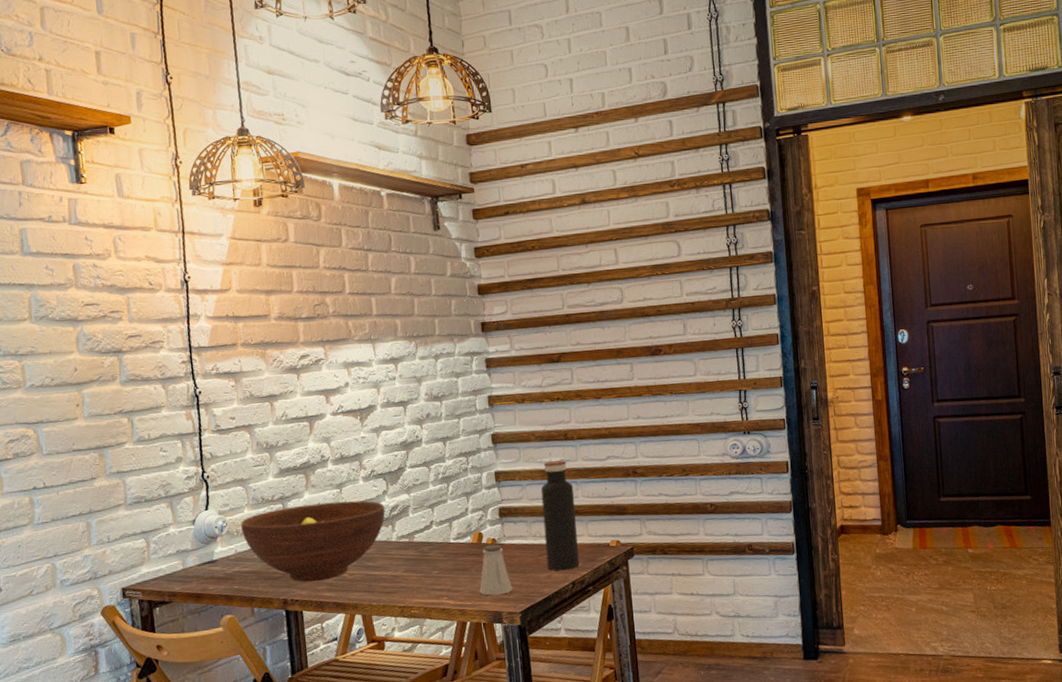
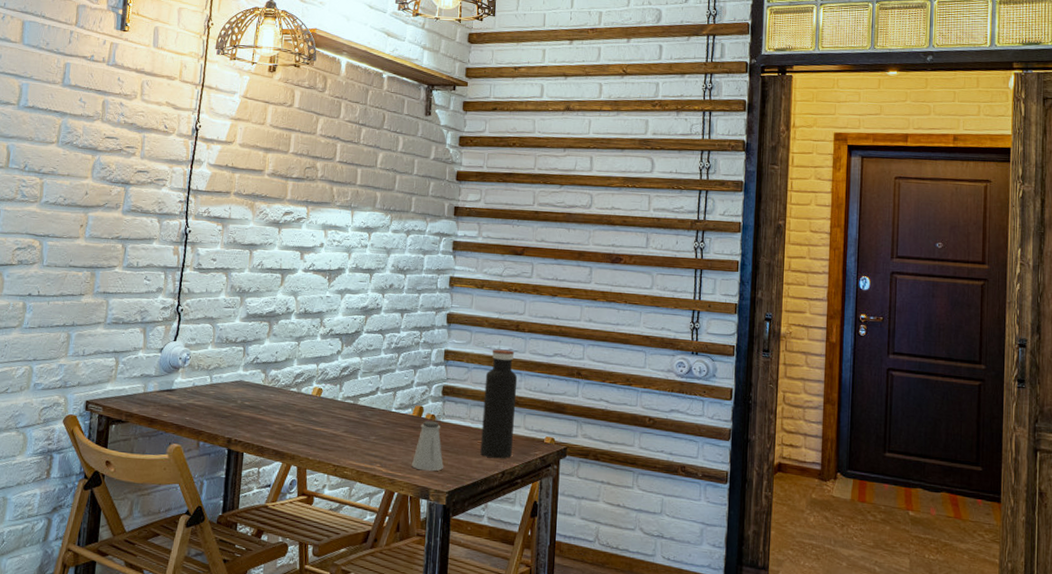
fruit bowl: present [241,500,386,582] -> none [202,351,337,427]

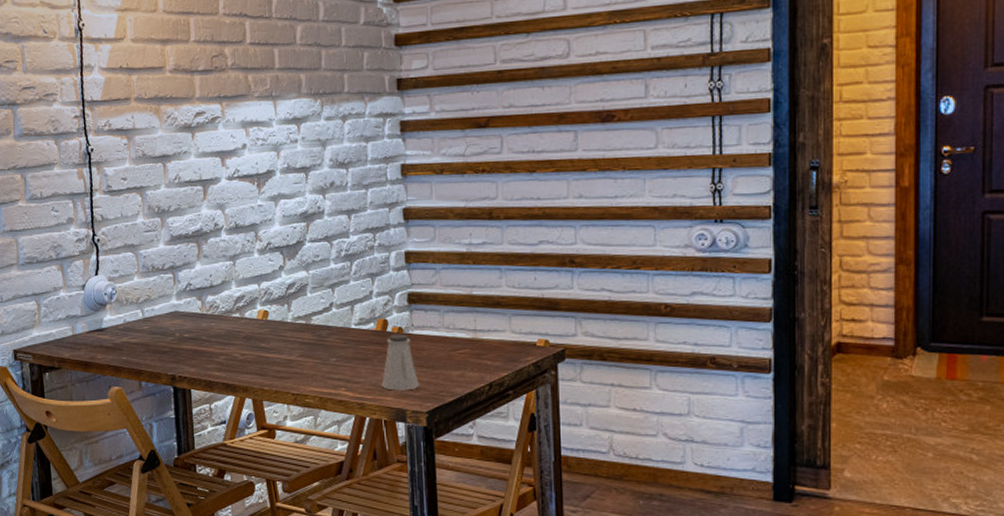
water bottle: present [480,349,518,459] -> none [457,243,499,370]

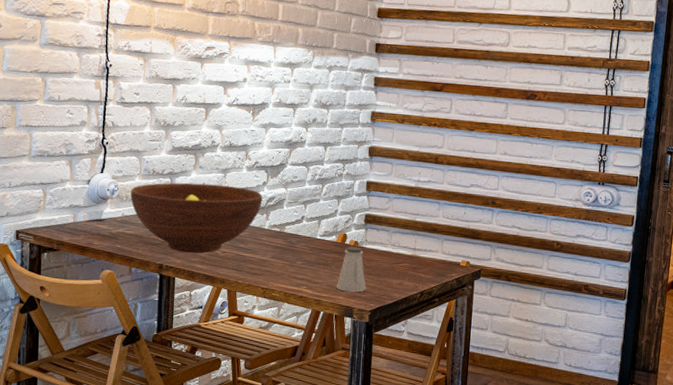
fruit bowl: none [130,274,281,359] -> present [130,182,263,253]

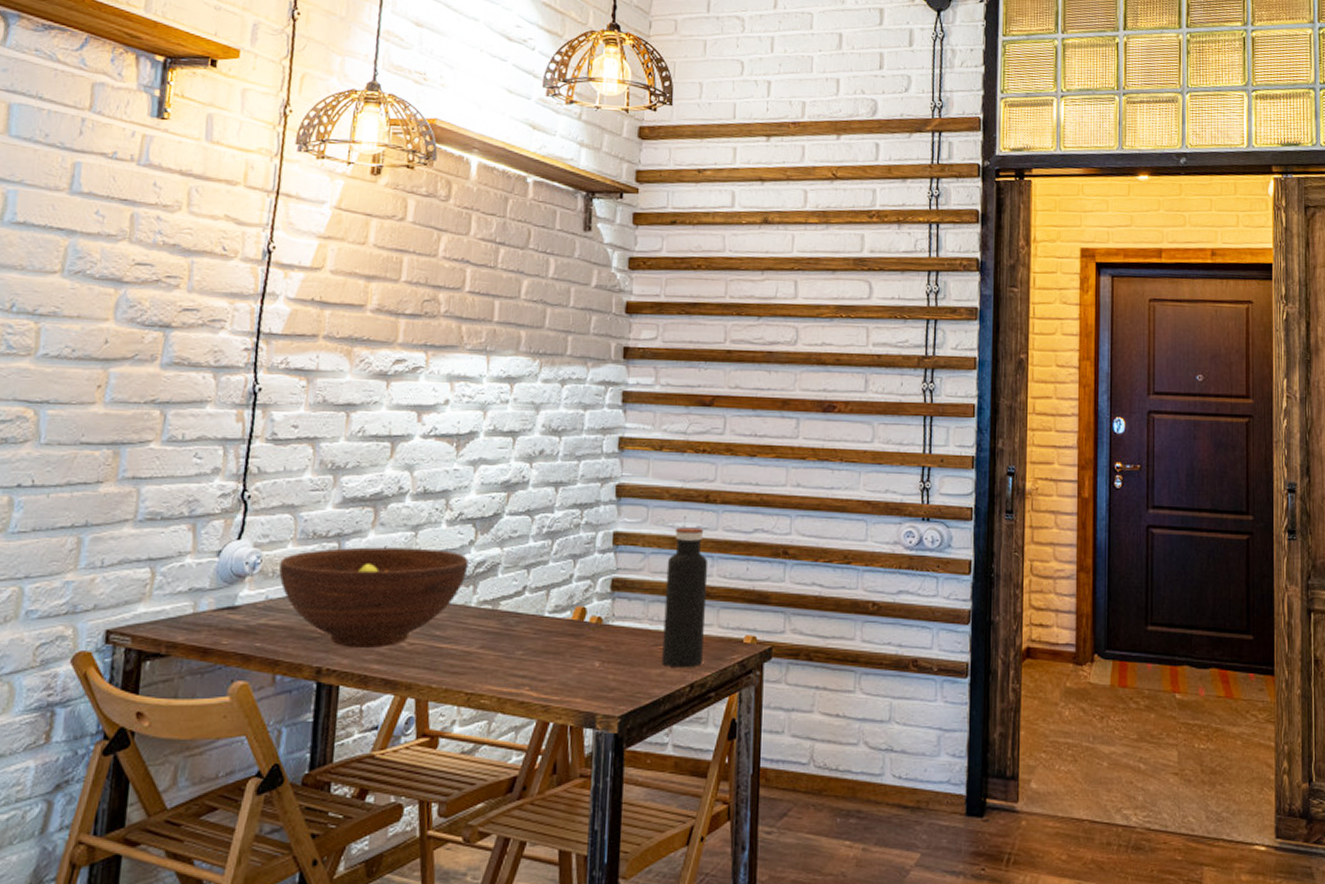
saltshaker: present [336,246,366,293] -> none [572,624,614,691]
water bottle: none [401,180,436,281] -> present [662,527,709,668]

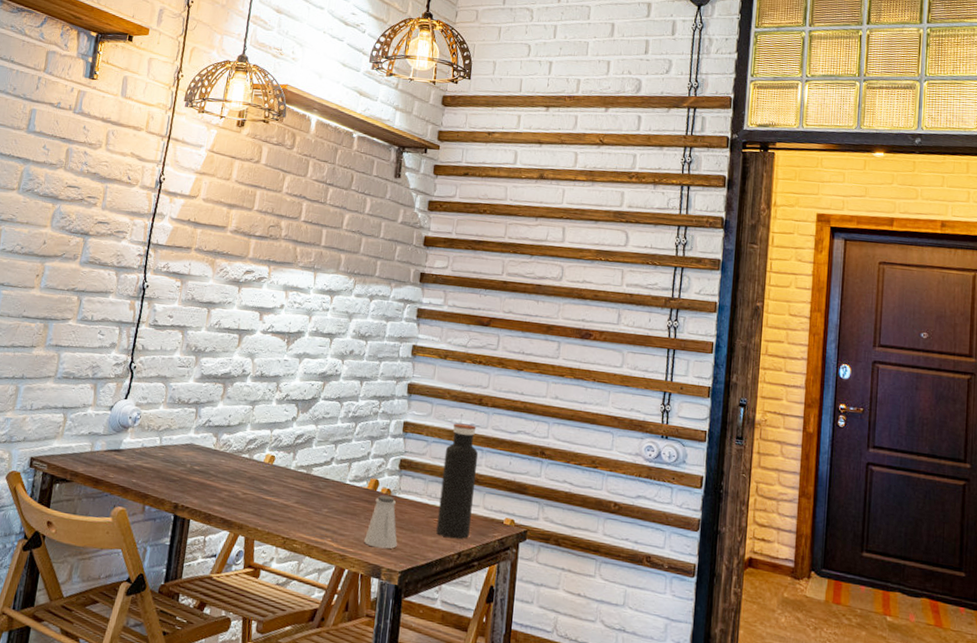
fruit bowl: present [279,547,469,648] -> none [152,413,291,494]
saltshaker: none [572,624,614,691] -> present [364,495,397,549]

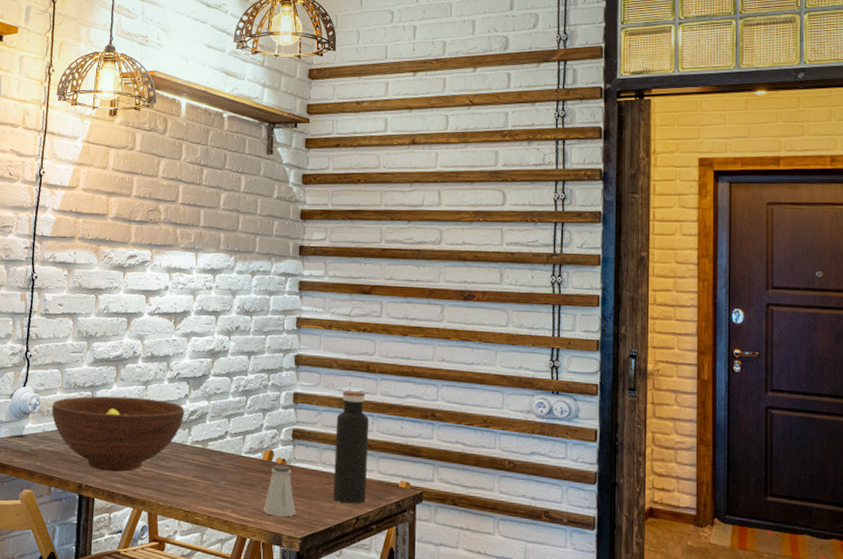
fruit bowl: none [152,413,291,494] -> present [52,396,185,472]

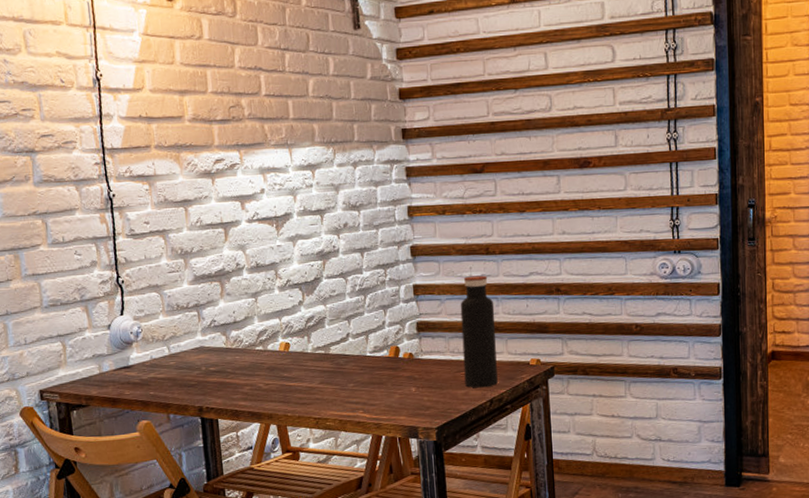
fruit bowl: present [52,396,185,472] -> none [156,310,301,391]
saltshaker: present [263,465,296,517] -> none [395,359,429,411]

